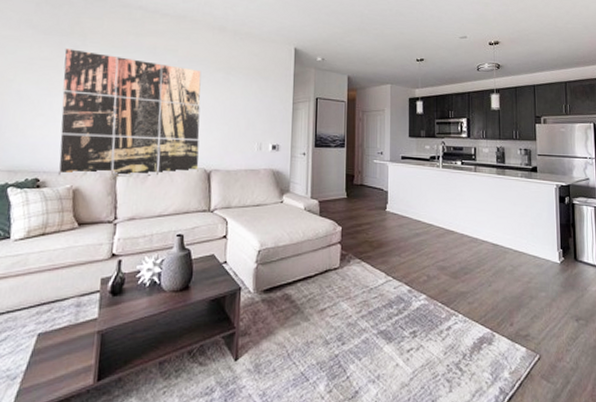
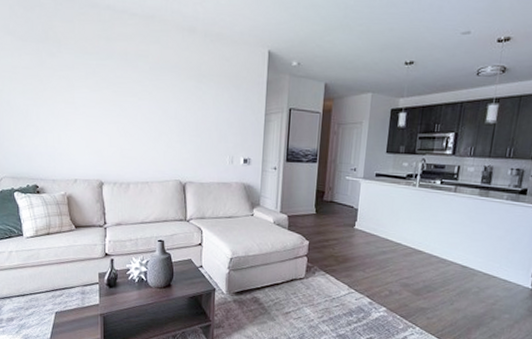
wall art: present [59,48,202,177] -> none [42,56,175,186]

